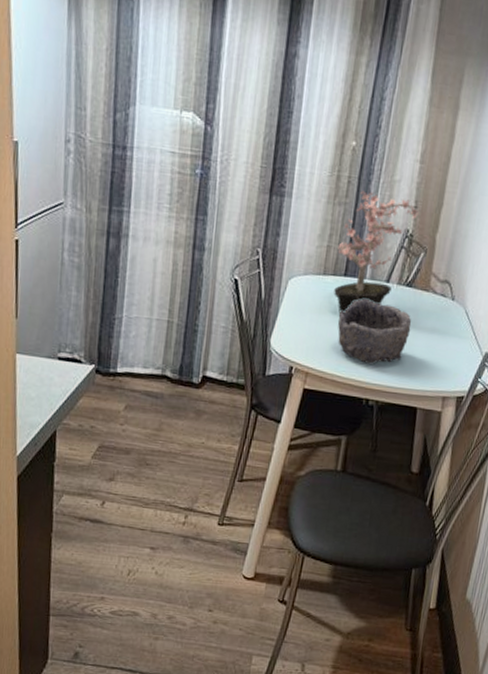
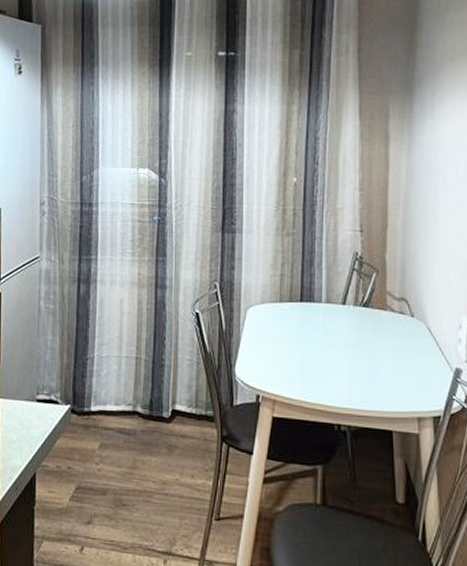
potted plant: present [334,191,418,314] -> none [291,221,365,338]
bowl: present [338,299,412,364] -> none [300,323,374,388]

